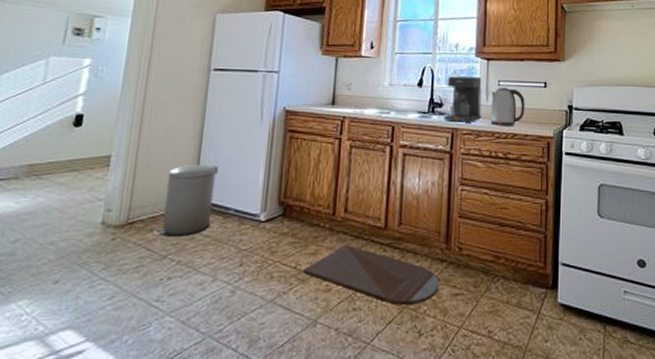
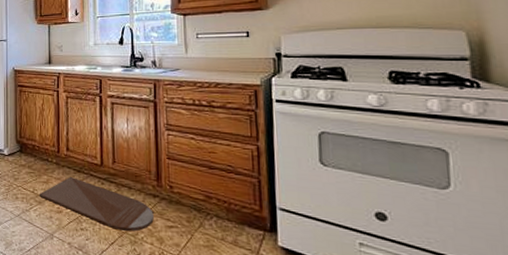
coffee maker: present [444,76,482,123] -> none [145,32,183,74]
kettle: present [490,87,525,127] -> none [190,39,227,77]

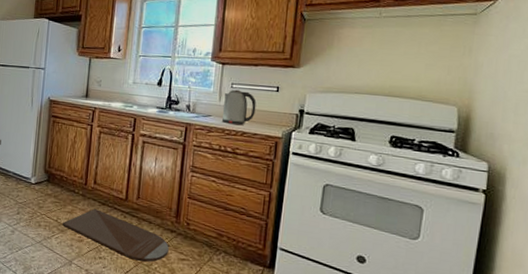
kettle: none [190,39,227,77] -> present [221,89,257,125]

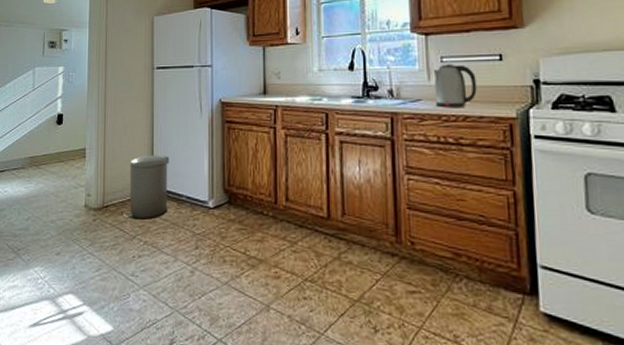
door mat: present [63,208,169,262] -> none [253,232,392,299]

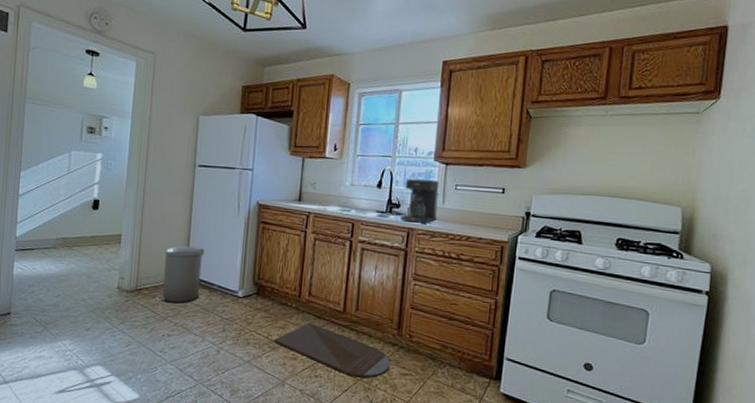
door mat: none [253,232,392,299] -> present [274,322,391,379]
coffee maker: none [380,55,425,106] -> present [400,179,439,224]
kettle: present [433,63,477,108] -> none [445,191,482,230]

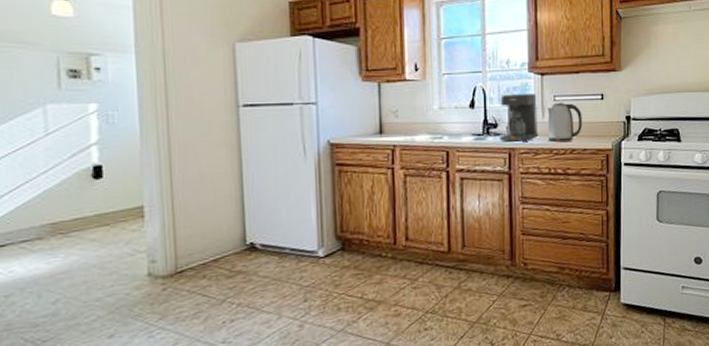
pedal bin: present [156,245,204,304] -> none [207,205,267,282]
door mat: present [274,322,391,379] -> none [371,270,507,321]
kettle: none [445,191,482,230] -> present [547,102,583,143]

